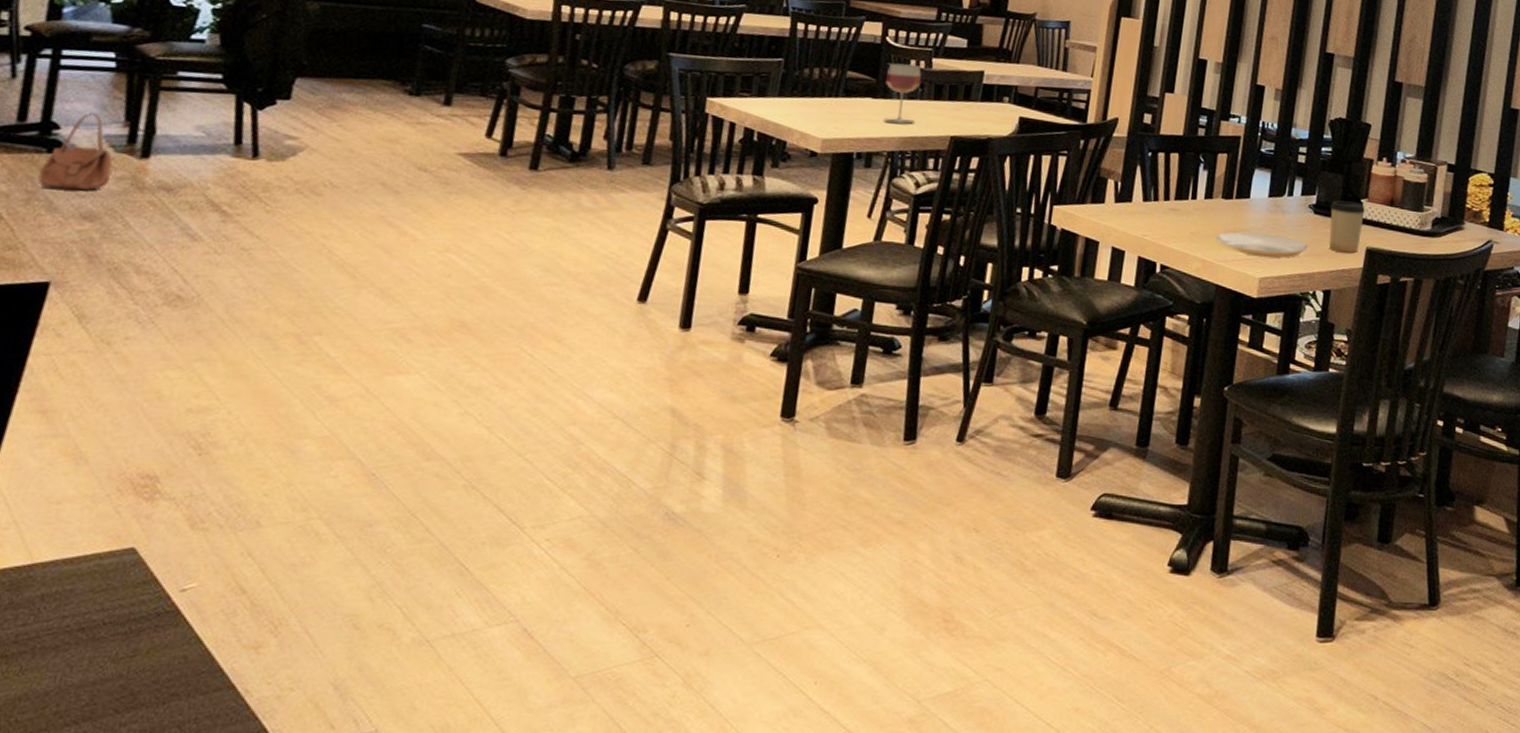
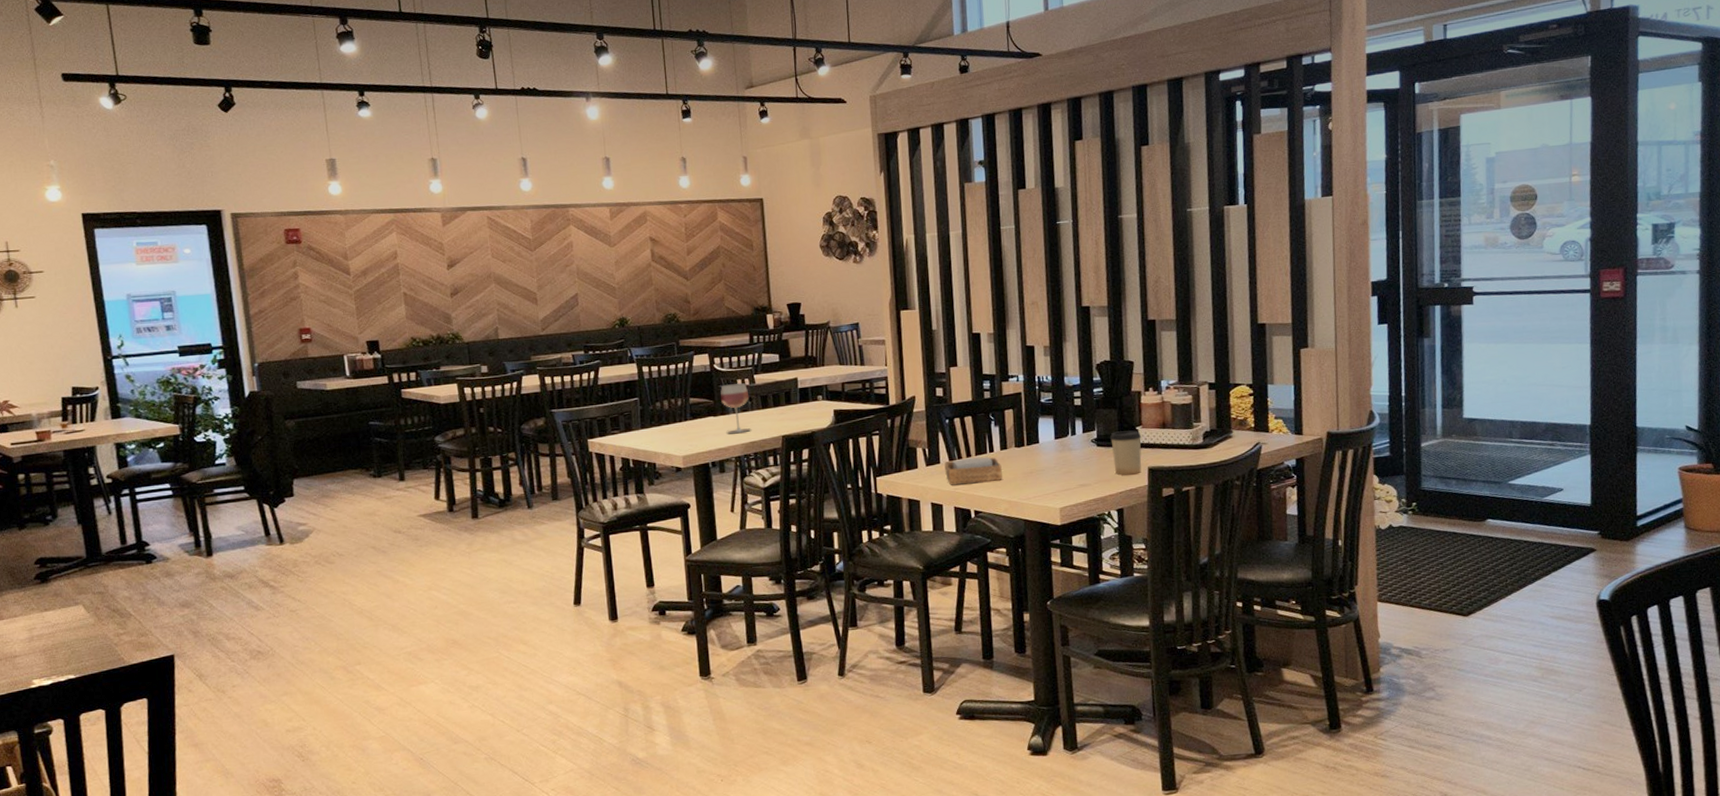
handbag: present [38,112,112,191] -> none [145,529,191,589]
napkin holder: none [1135,200,1202,235] -> present [944,456,1002,485]
plate: present [1216,232,1308,258] -> none [1016,470,1097,491]

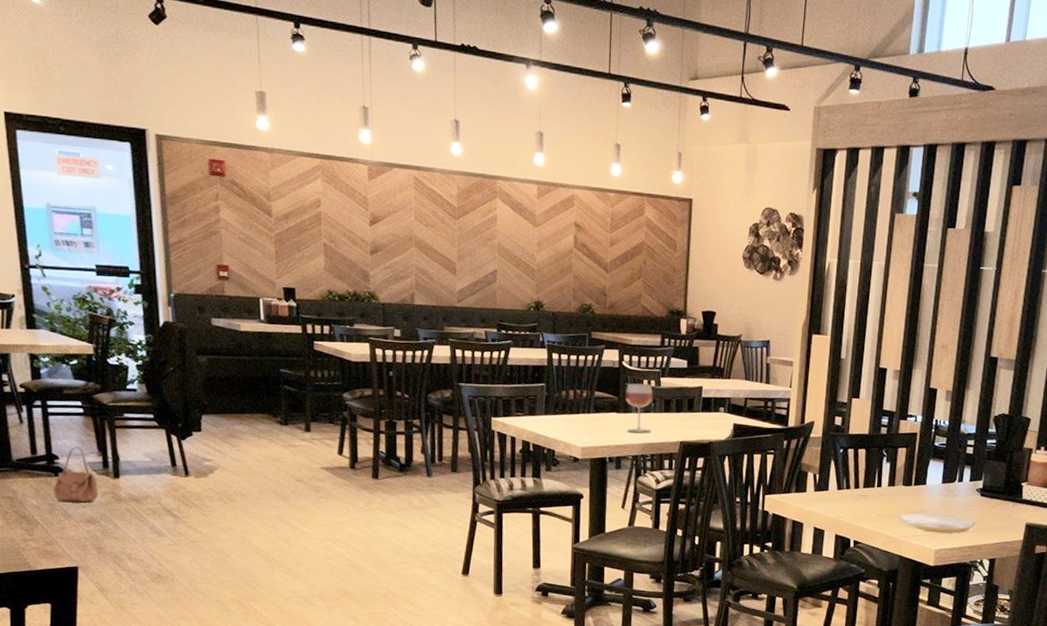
handbag: none [145,529,191,589] -> present [54,446,98,503]
napkin holder: present [944,456,1002,485] -> none [832,489,887,516]
plate: none [1016,470,1097,491] -> present [898,512,976,533]
cup: present [1110,430,1142,475] -> none [994,484,1025,528]

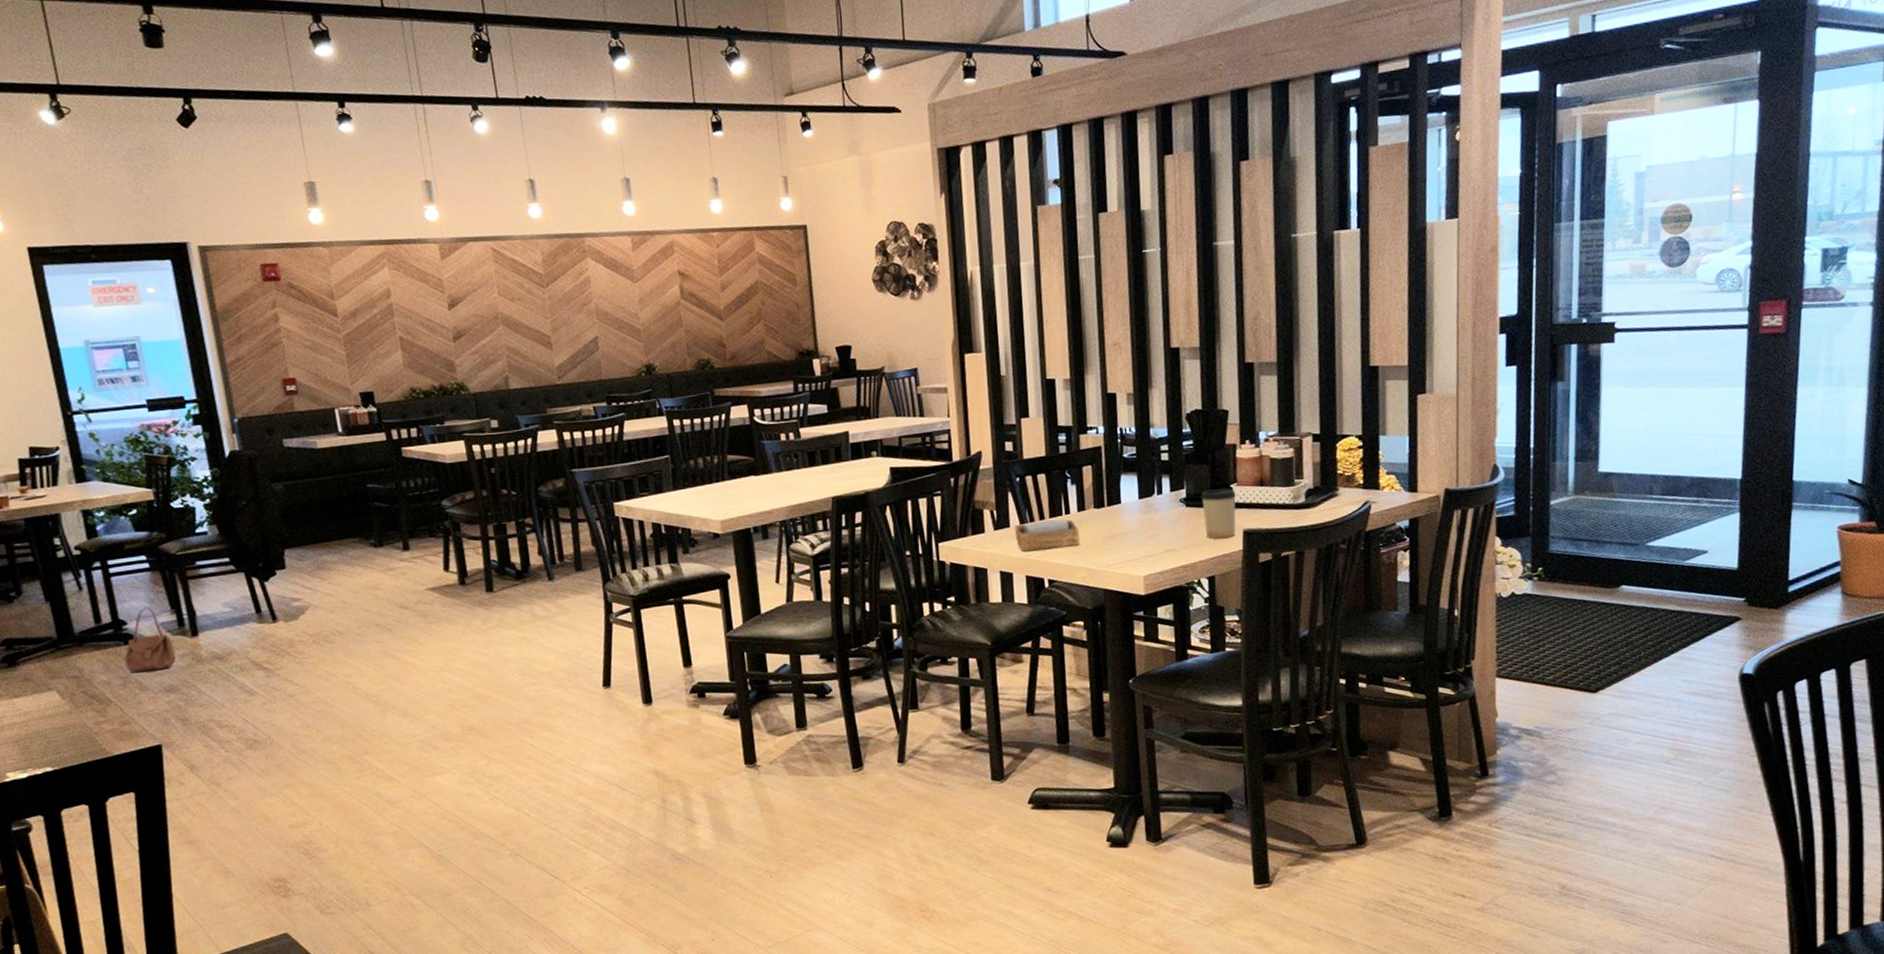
wineglass: present [625,383,654,433] -> none [761,438,798,496]
napkin holder: none [832,489,887,516] -> present [1015,519,1080,552]
plate: present [898,512,976,533] -> none [1095,533,1185,557]
cup: none [994,484,1025,528] -> present [1201,488,1236,539]

